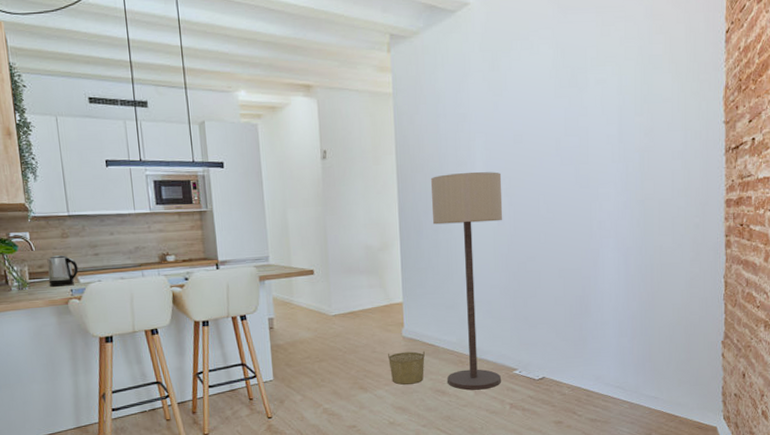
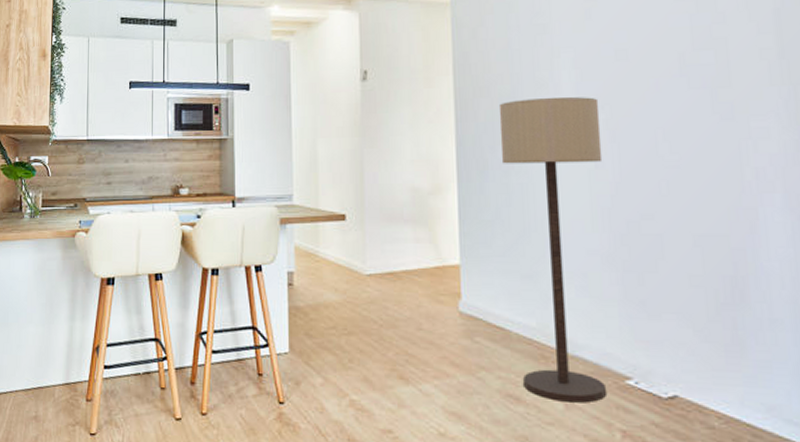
kettle: present [47,255,79,287] -> none [59,182,90,217]
basket: present [388,351,425,385] -> none [439,333,491,381]

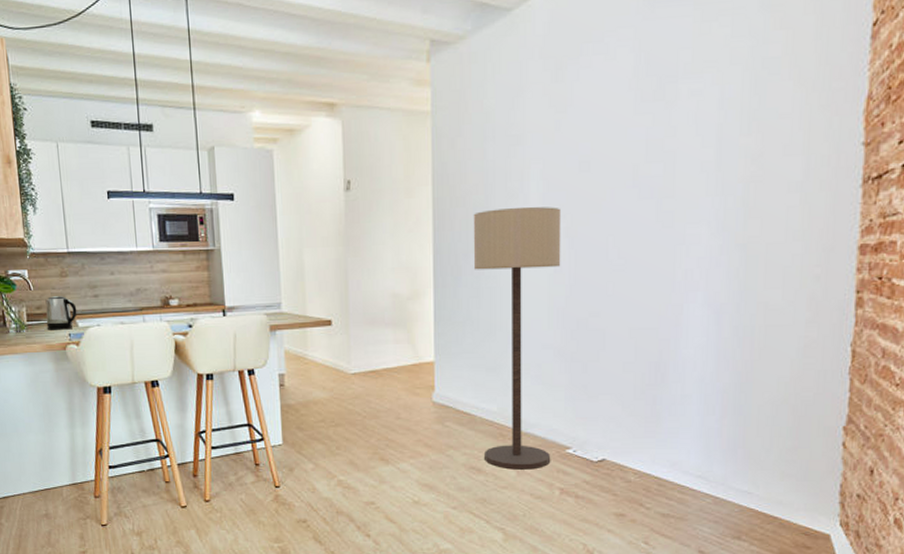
kettle: none [59,182,90,217] -> present [45,296,77,330]

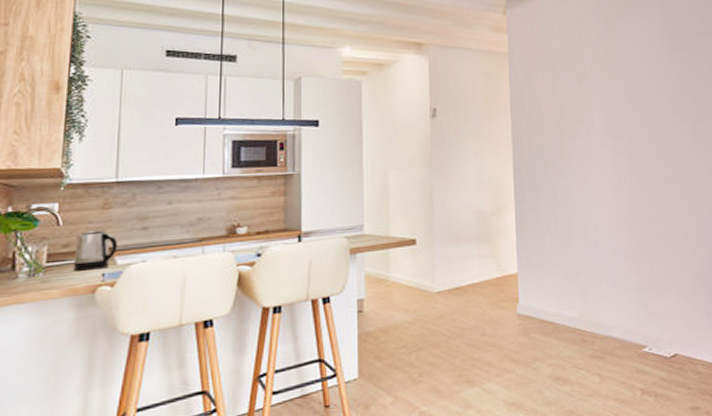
floor lamp: present [473,206,562,470] -> none [547,130,630,376]

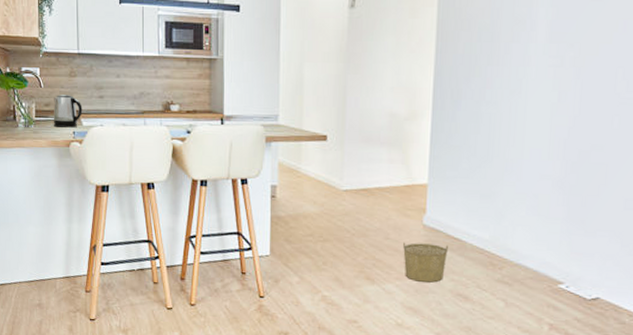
basket: none [500,330,543,374] -> present [403,242,448,283]

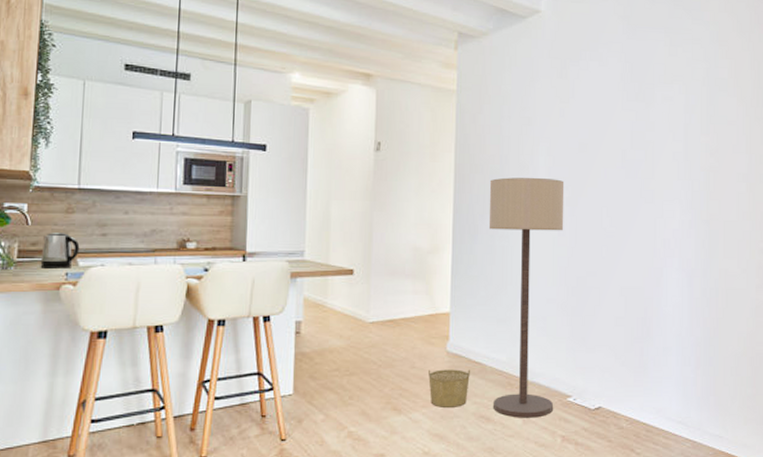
floor lamp: none [472,33,570,302] -> present [488,177,565,418]

